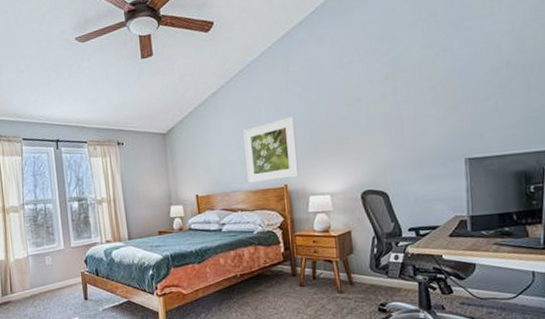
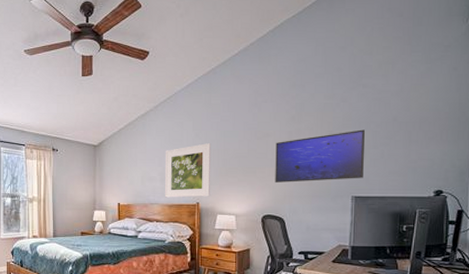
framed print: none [369,80,477,152] -> present [275,129,365,183]

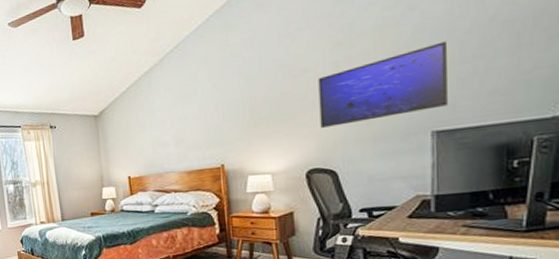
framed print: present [165,143,212,198] -> none [178,92,238,164]

